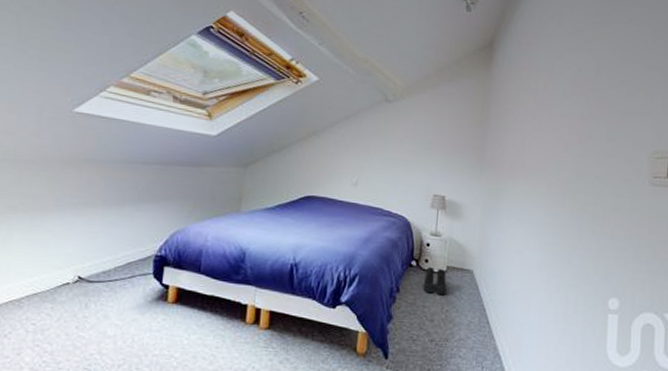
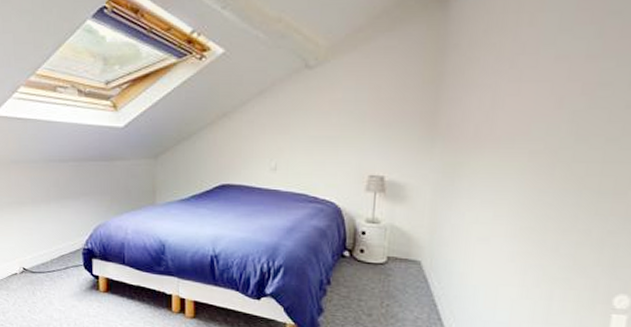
boots: present [423,267,447,296] -> none [358,258,388,289]

